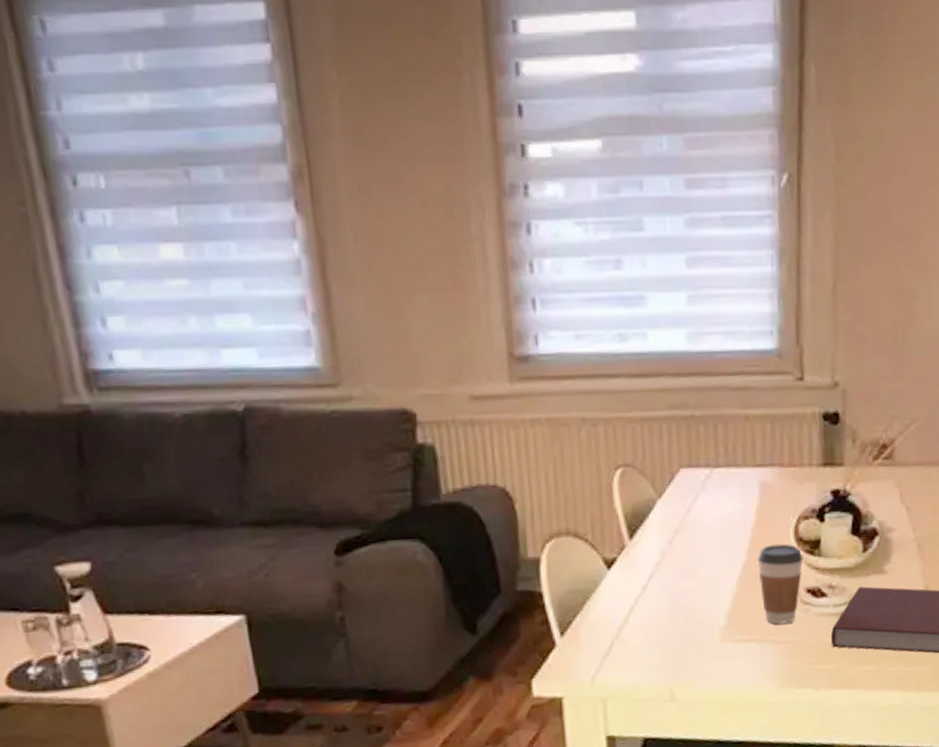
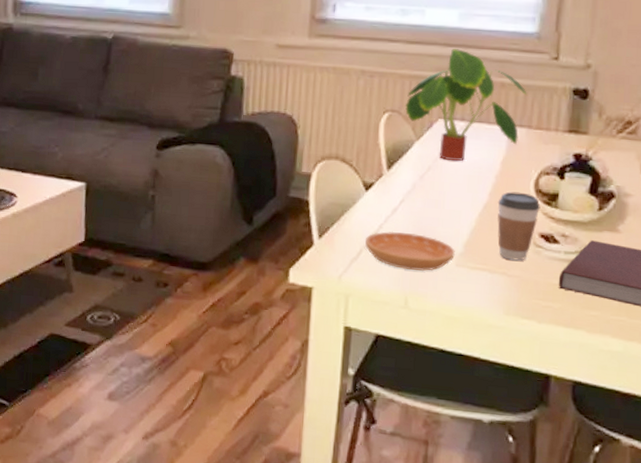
saucer: none [615,611,719,656] -> present [364,231,455,272]
plant: none [639,379,774,518] -> present [404,49,527,162]

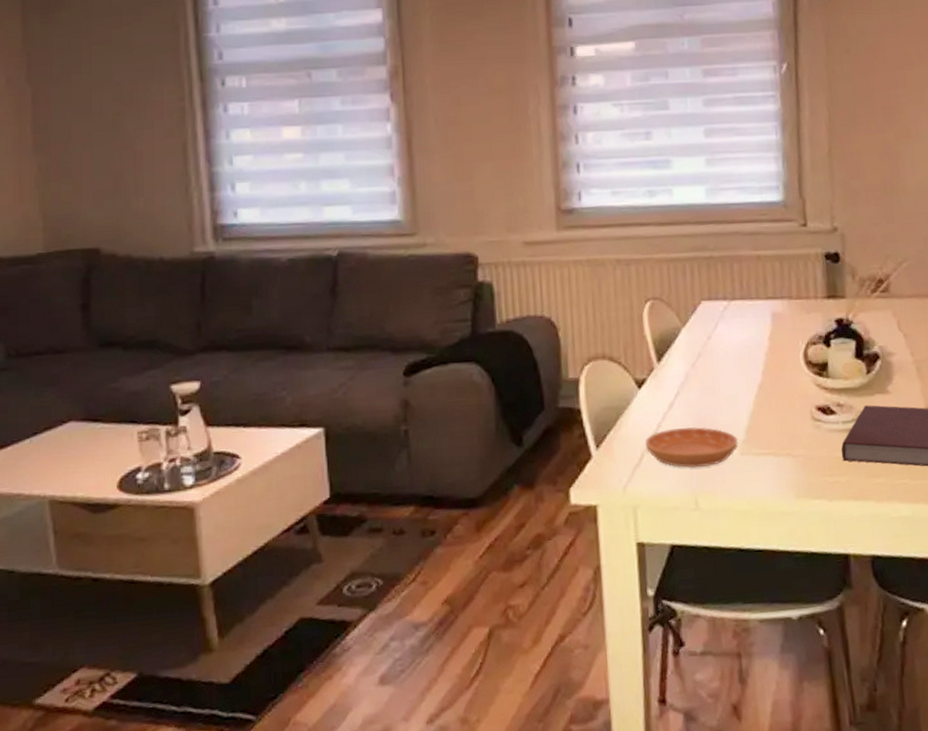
plant: present [404,49,527,162] -> none [665,226,783,344]
coffee cup: present [497,191,541,261] -> none [771,366,813,439]

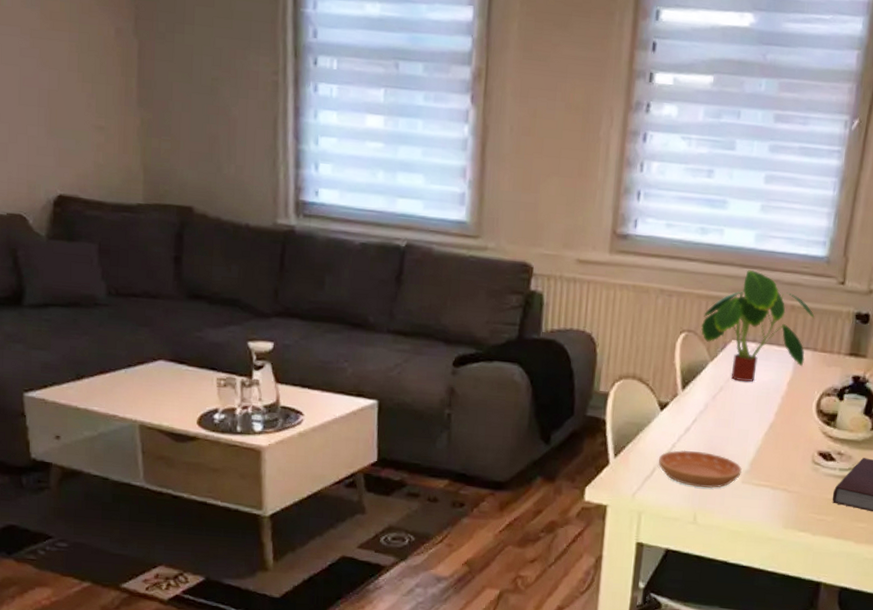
plant: none [665,226,783,344] -> present [700,270,815,382]

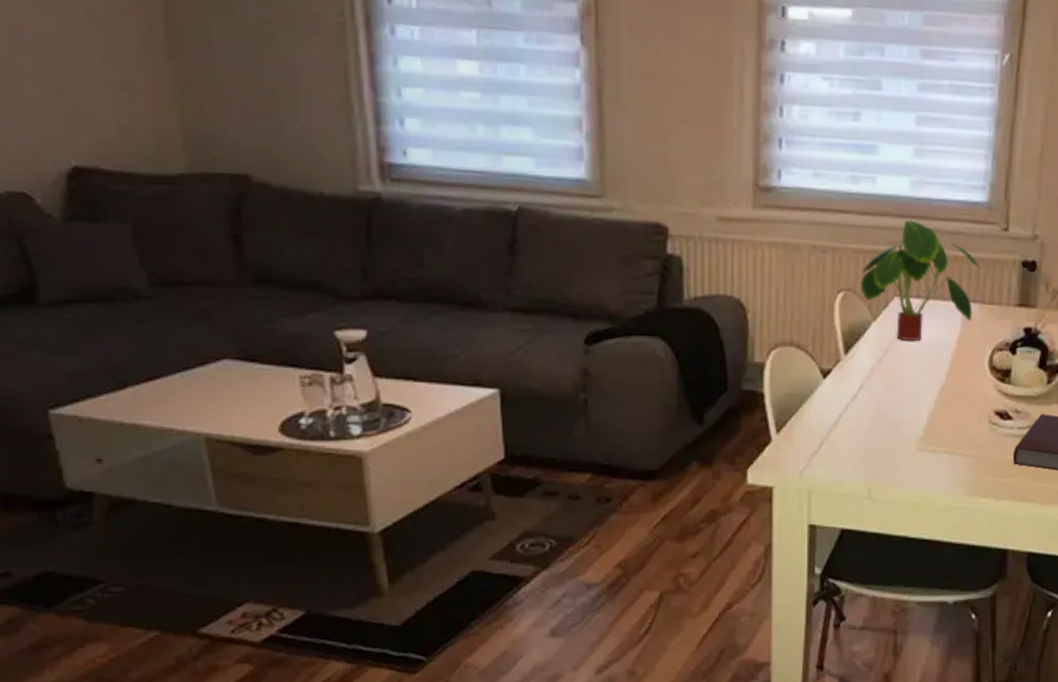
saucer: present [658,450,742,489] -> none [825,419,916,460]

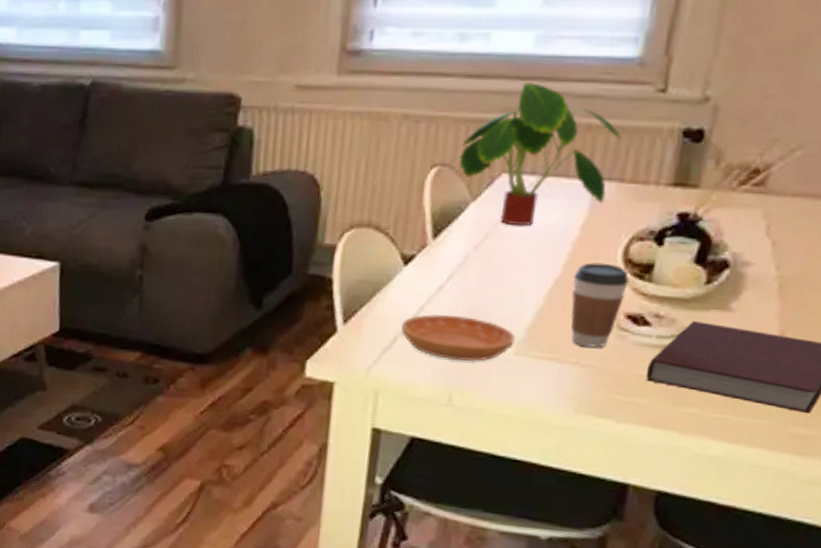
saucer: none [825,419,916,460] -> present [400,313,515,362]
coffee cup: none [955,370,995,440] -> present [570,262,630,348]

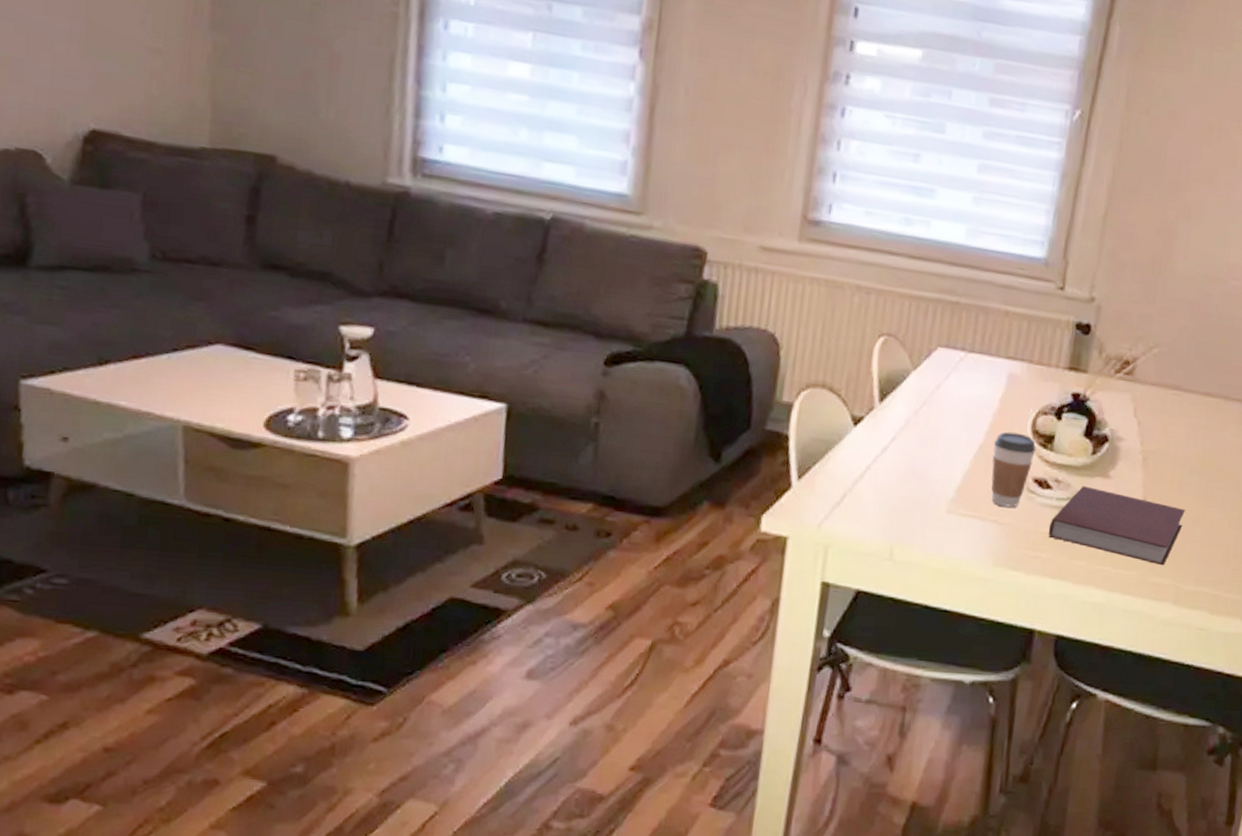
saucer: present [400,313,515,362] -> none [849,472,947,519]
plant: present [458,83,621,226] -> none [902,269,1031,396]

